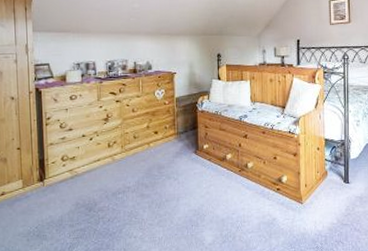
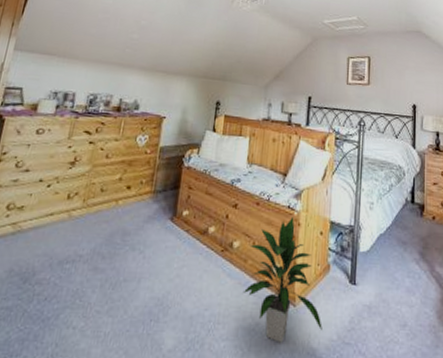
indoor plant: none [260,139,325,230] -> present [242,216,322,343]

